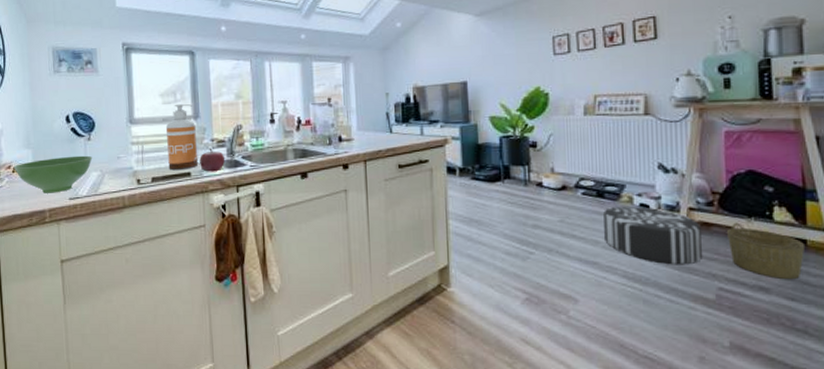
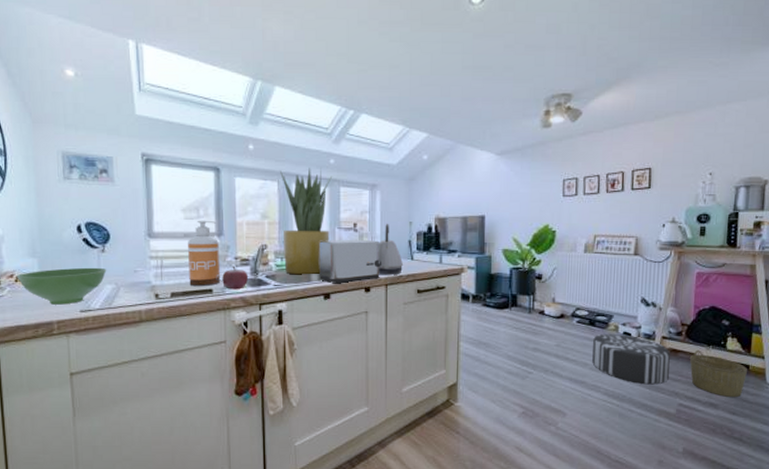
planter: none [252,44,305,155] -> present [280,168,333,275]
toaster: none [293,114,359,162] -> present [318,239,381,284]
kettle: none [355,95,383,151] -> present [379,223,404,276]

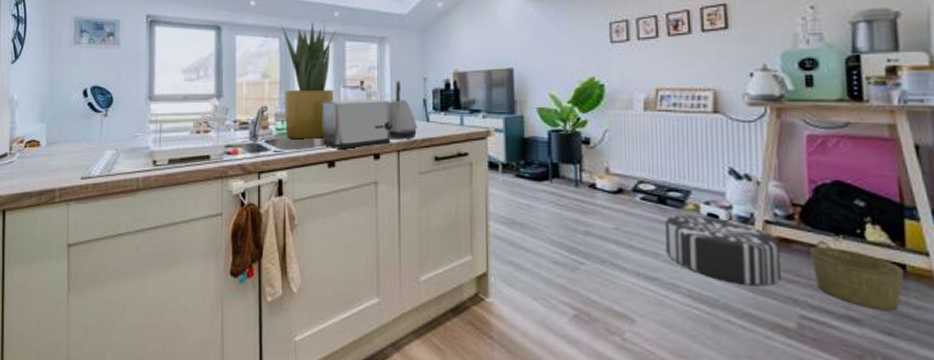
bowl: present [16,267,107,305] -> none [26,132,108,171]
soap dispenser: present [188,220,220,287] -> none [187,81,218,153]
fruit: present [222,266,249,290] -> none [220,130,248,156]

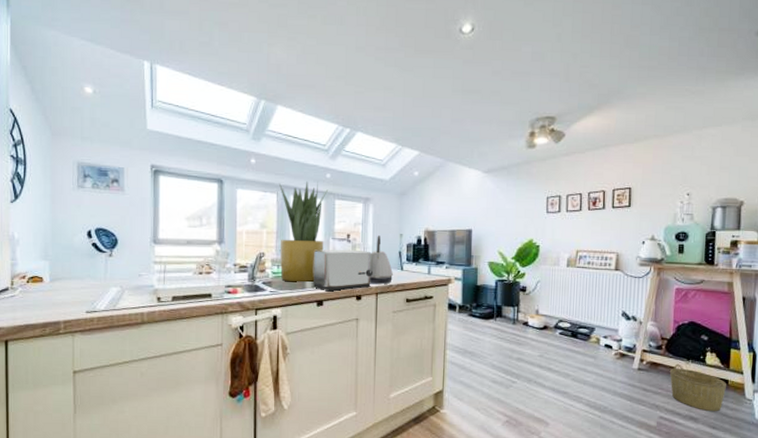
pouf: present [665,214,781,287] -> none [574,345,651,397]

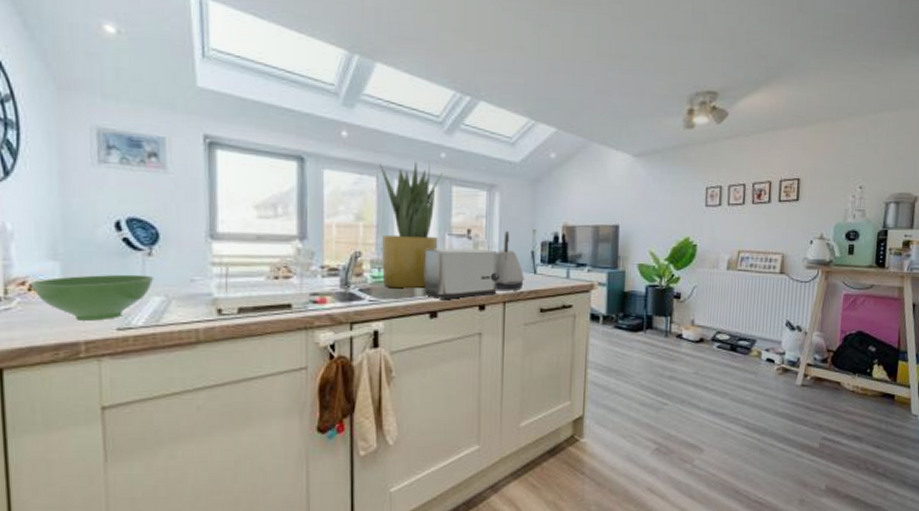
bowl: none [28,270,113,306] -> present [29,274,154,321]
basket: present [669,364,727,412] -> none [834,379,894,430]

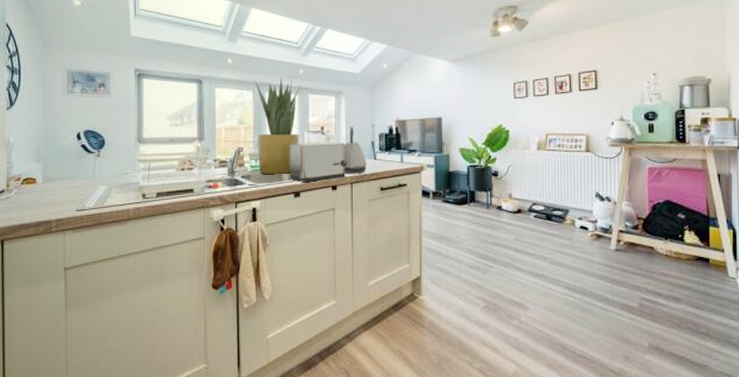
bowl: present [29,274,154,321] -> none [22,170,101,205]

